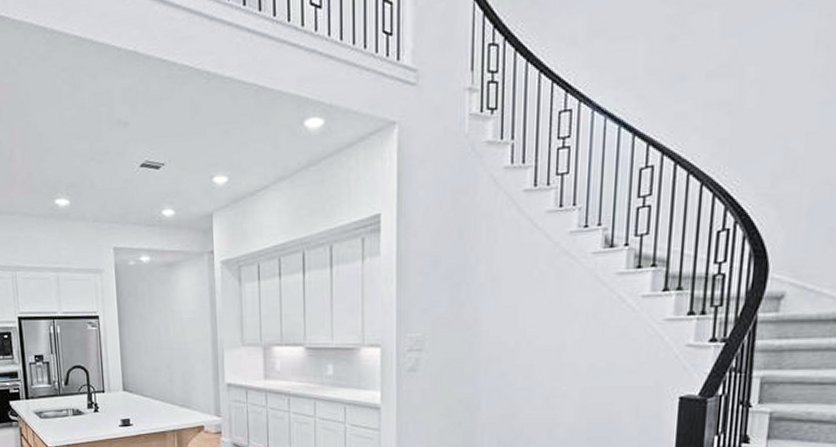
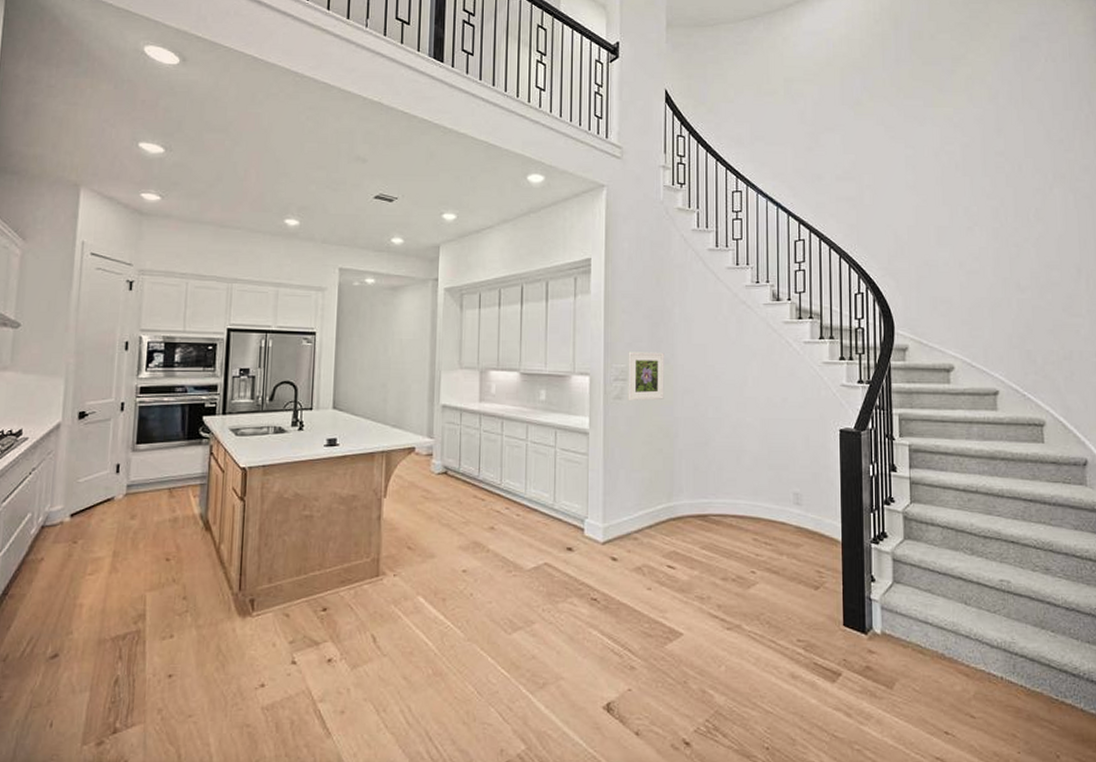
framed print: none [423,317,466,373] -> present [628,352,664,401]

